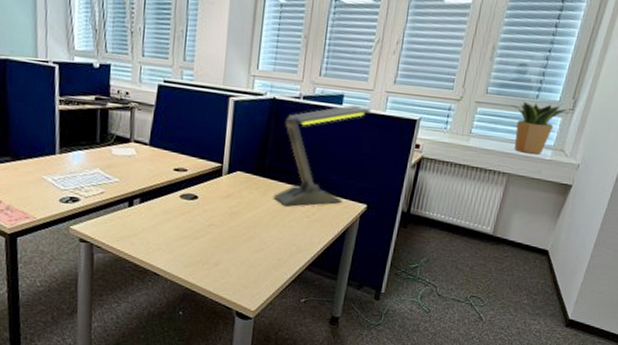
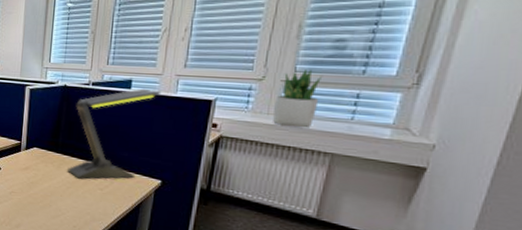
planter: none [466,91,506,149] -> present [273,69,322,128]
potted plant: present [510,101,571,154] -> none [328,77,414,133]

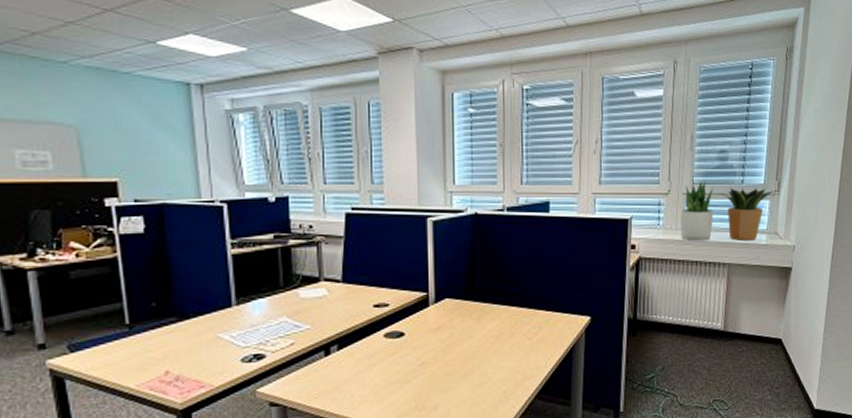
desk lamp: present [68,88,162,179] -> none [490,211,581,330]
potted plant: none [328,77,414,133] -> present [718,187,776,240]

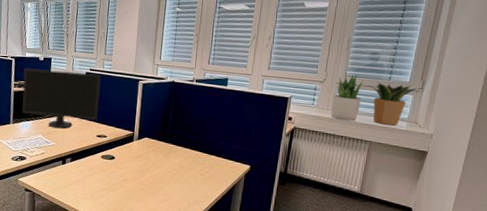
monitor: none [245,215,372,304] -> present [22,68,101,129]

